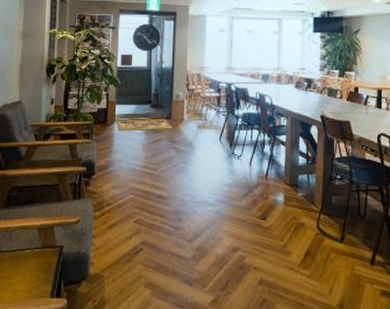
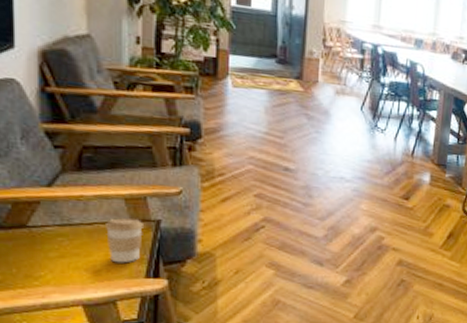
coffee cup: none [24,245,51,285] -> present [106,218,143,263]

